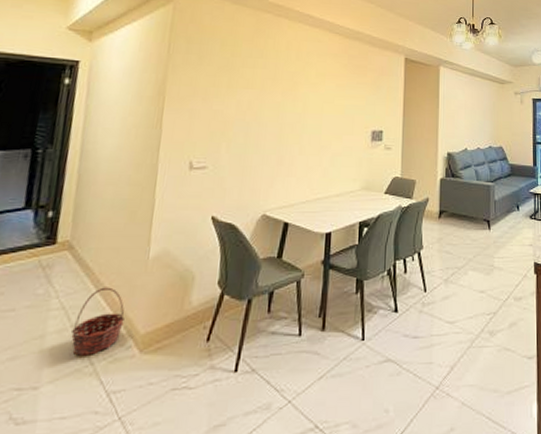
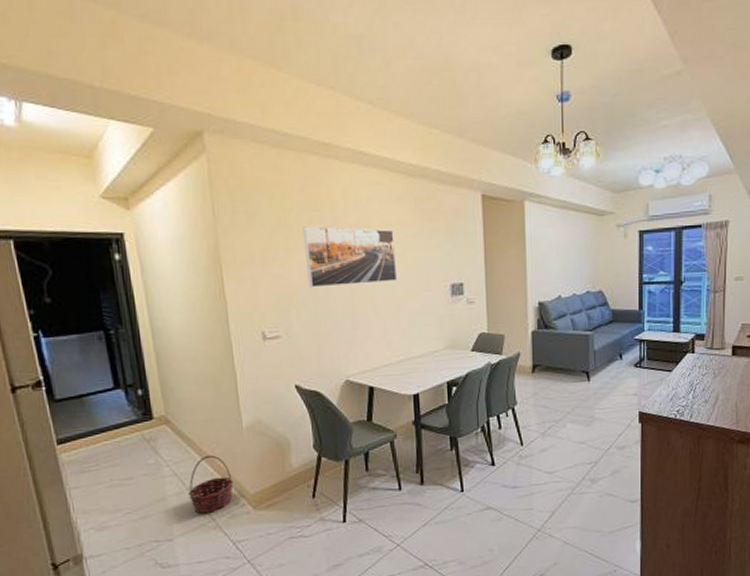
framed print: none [242,70,327,125] -> present [302,226,398,288]

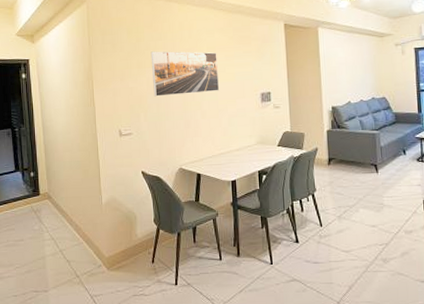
basket: present [187,455,234,513] -> none [60,224,93,271]

